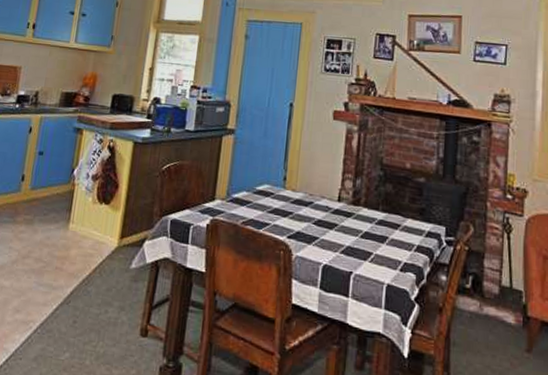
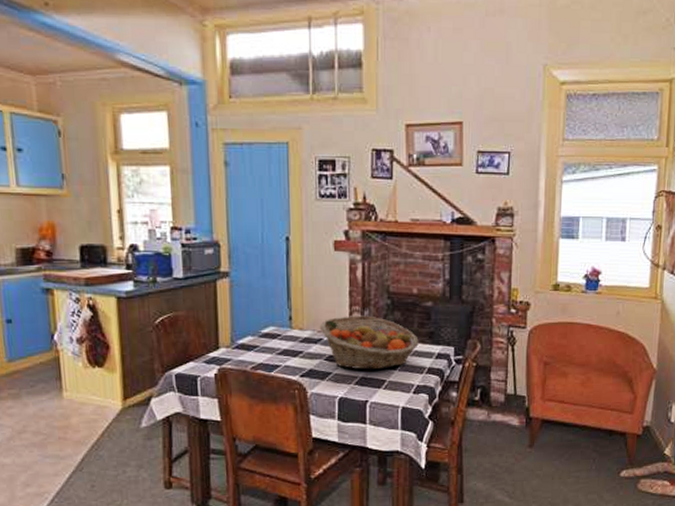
fruit basket: none [311,182,409,241] -> present [319,315,419,370]

